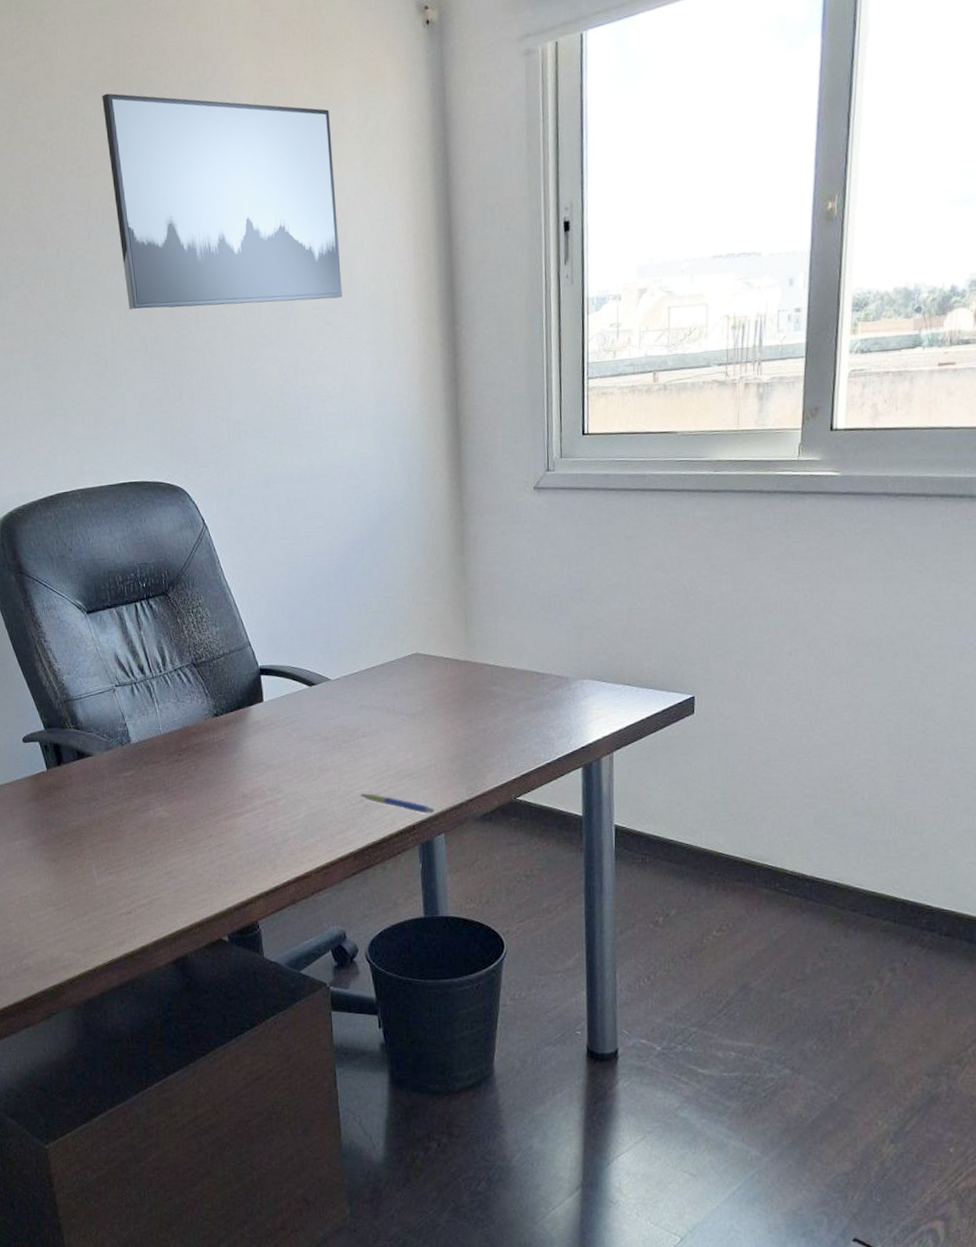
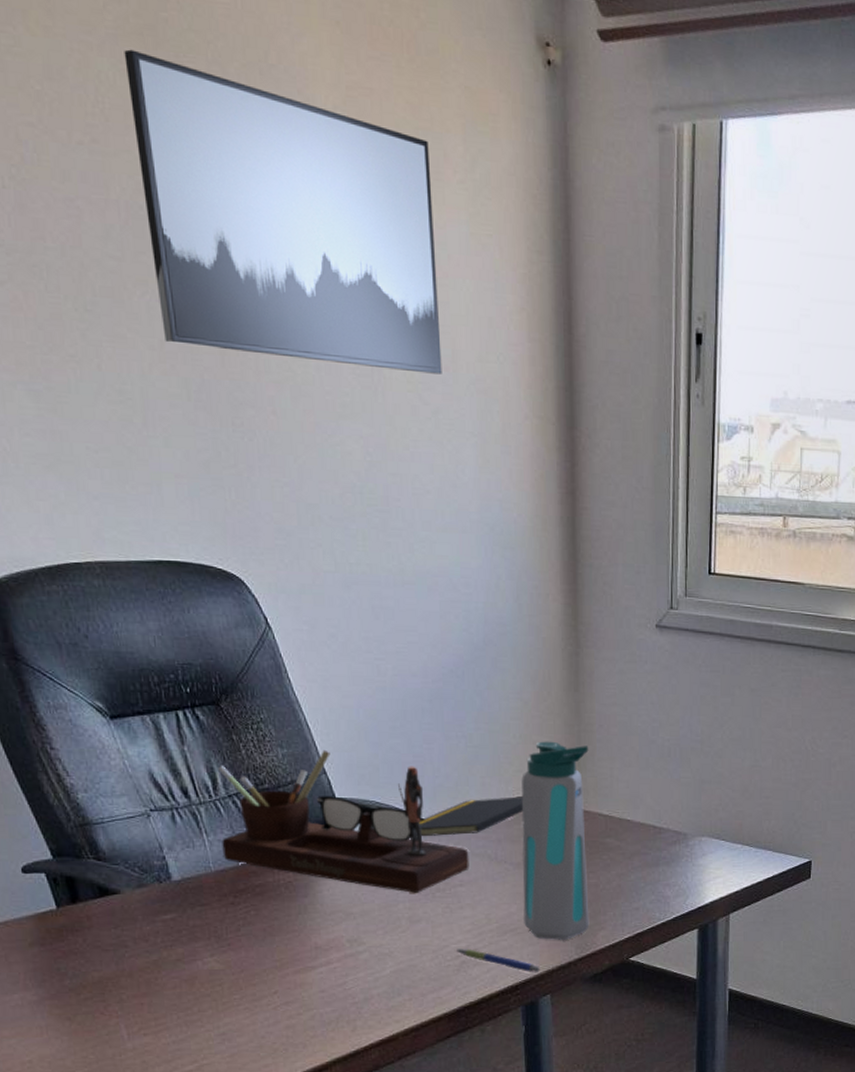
desk organizer: none [167,625,371,745] -> present [218,749,469,893]
notepad: none [323,653,418,695] -> present [414,796,524,837]
water bottle: none [415,601,479,783] -> present [521,741,590,940]

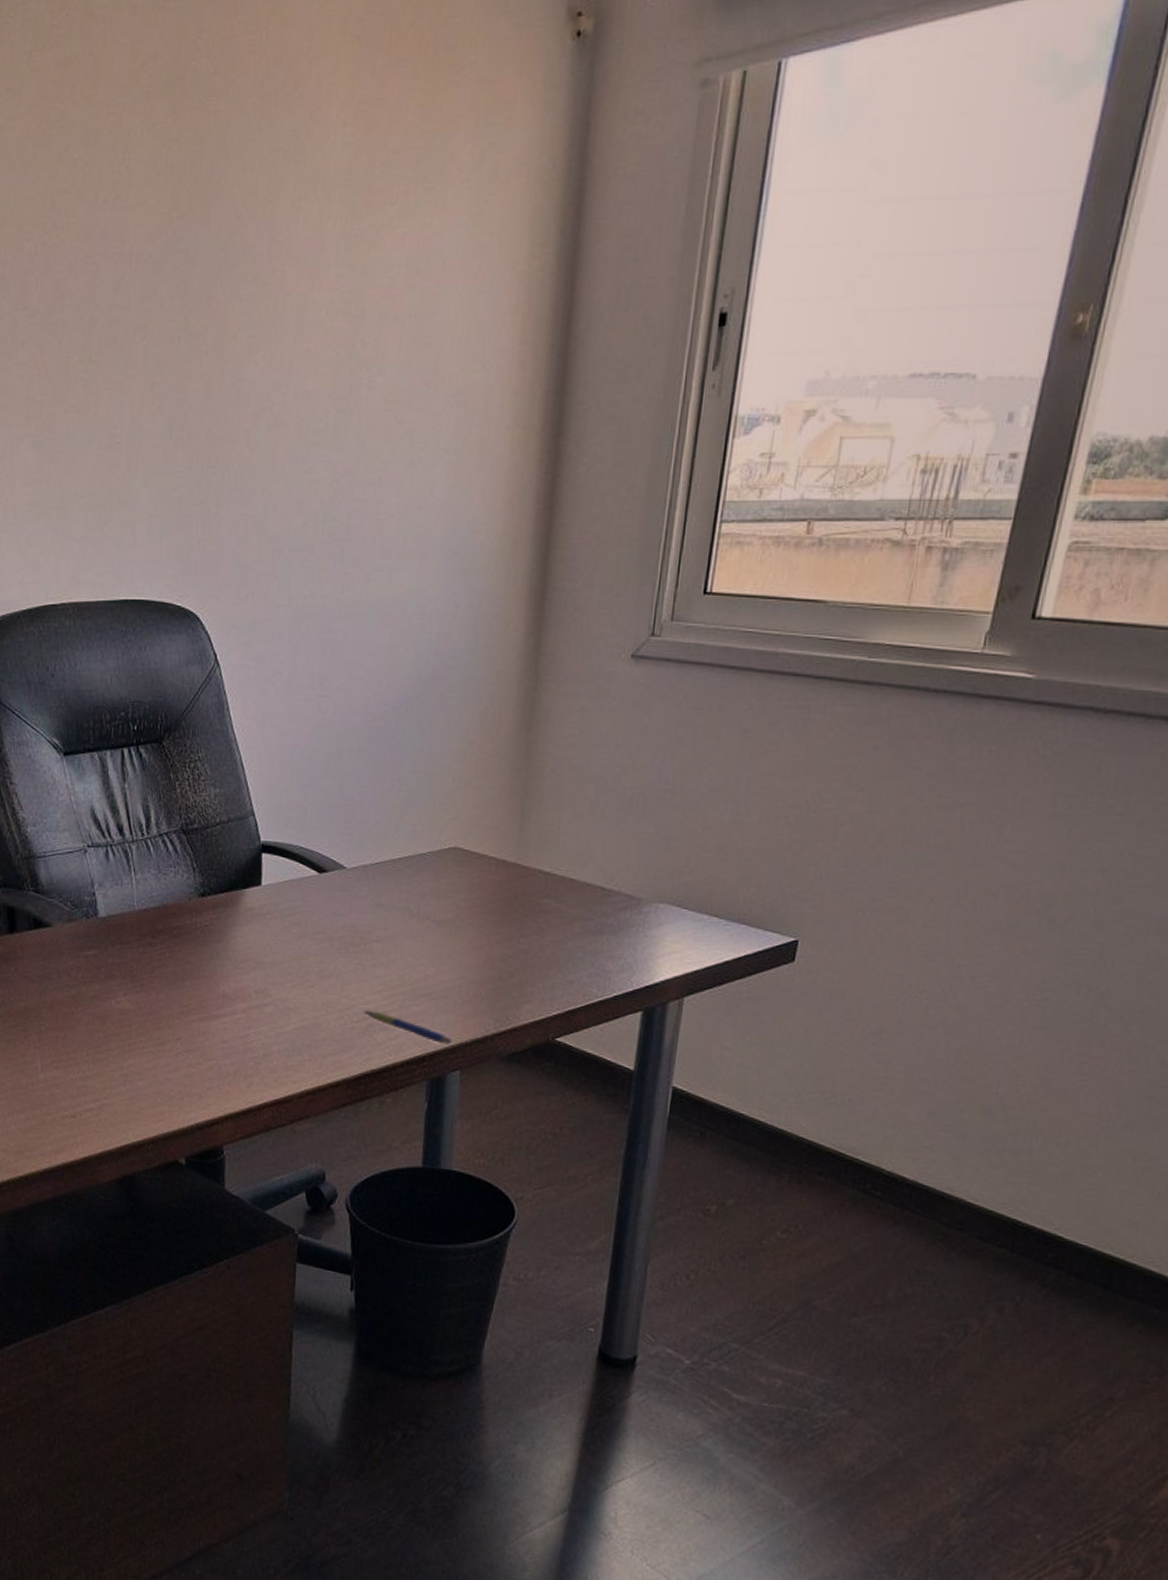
wall art: present [124,49,442,375] -> none [153,103,436,391]
desk organizer: present [218,749,469,893] -> none [147,790,390,946]
notepad: present [414,796,524,837] -> none [335,847,456,887]
water bottle: present [521,741,590,940] -> none [440,786,536,1011]

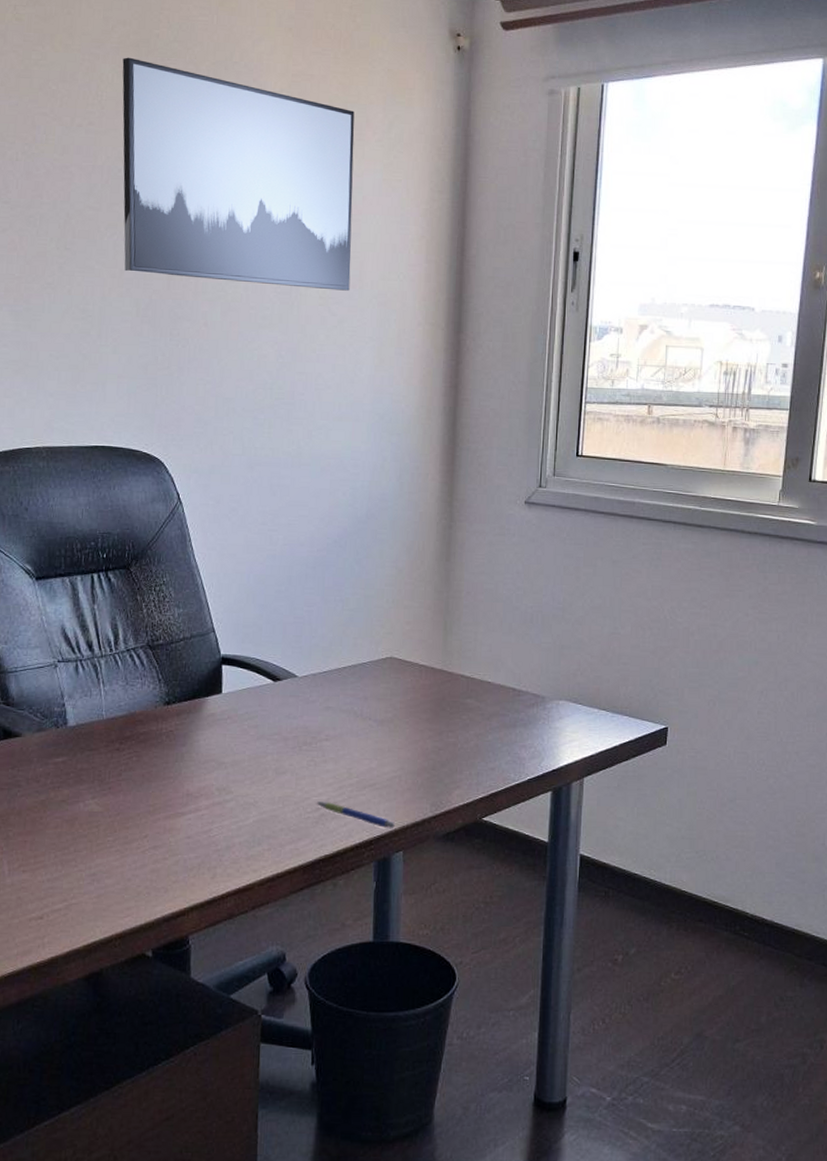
wall art: none [153,103,436,391] -> present [122,57,355,291]

